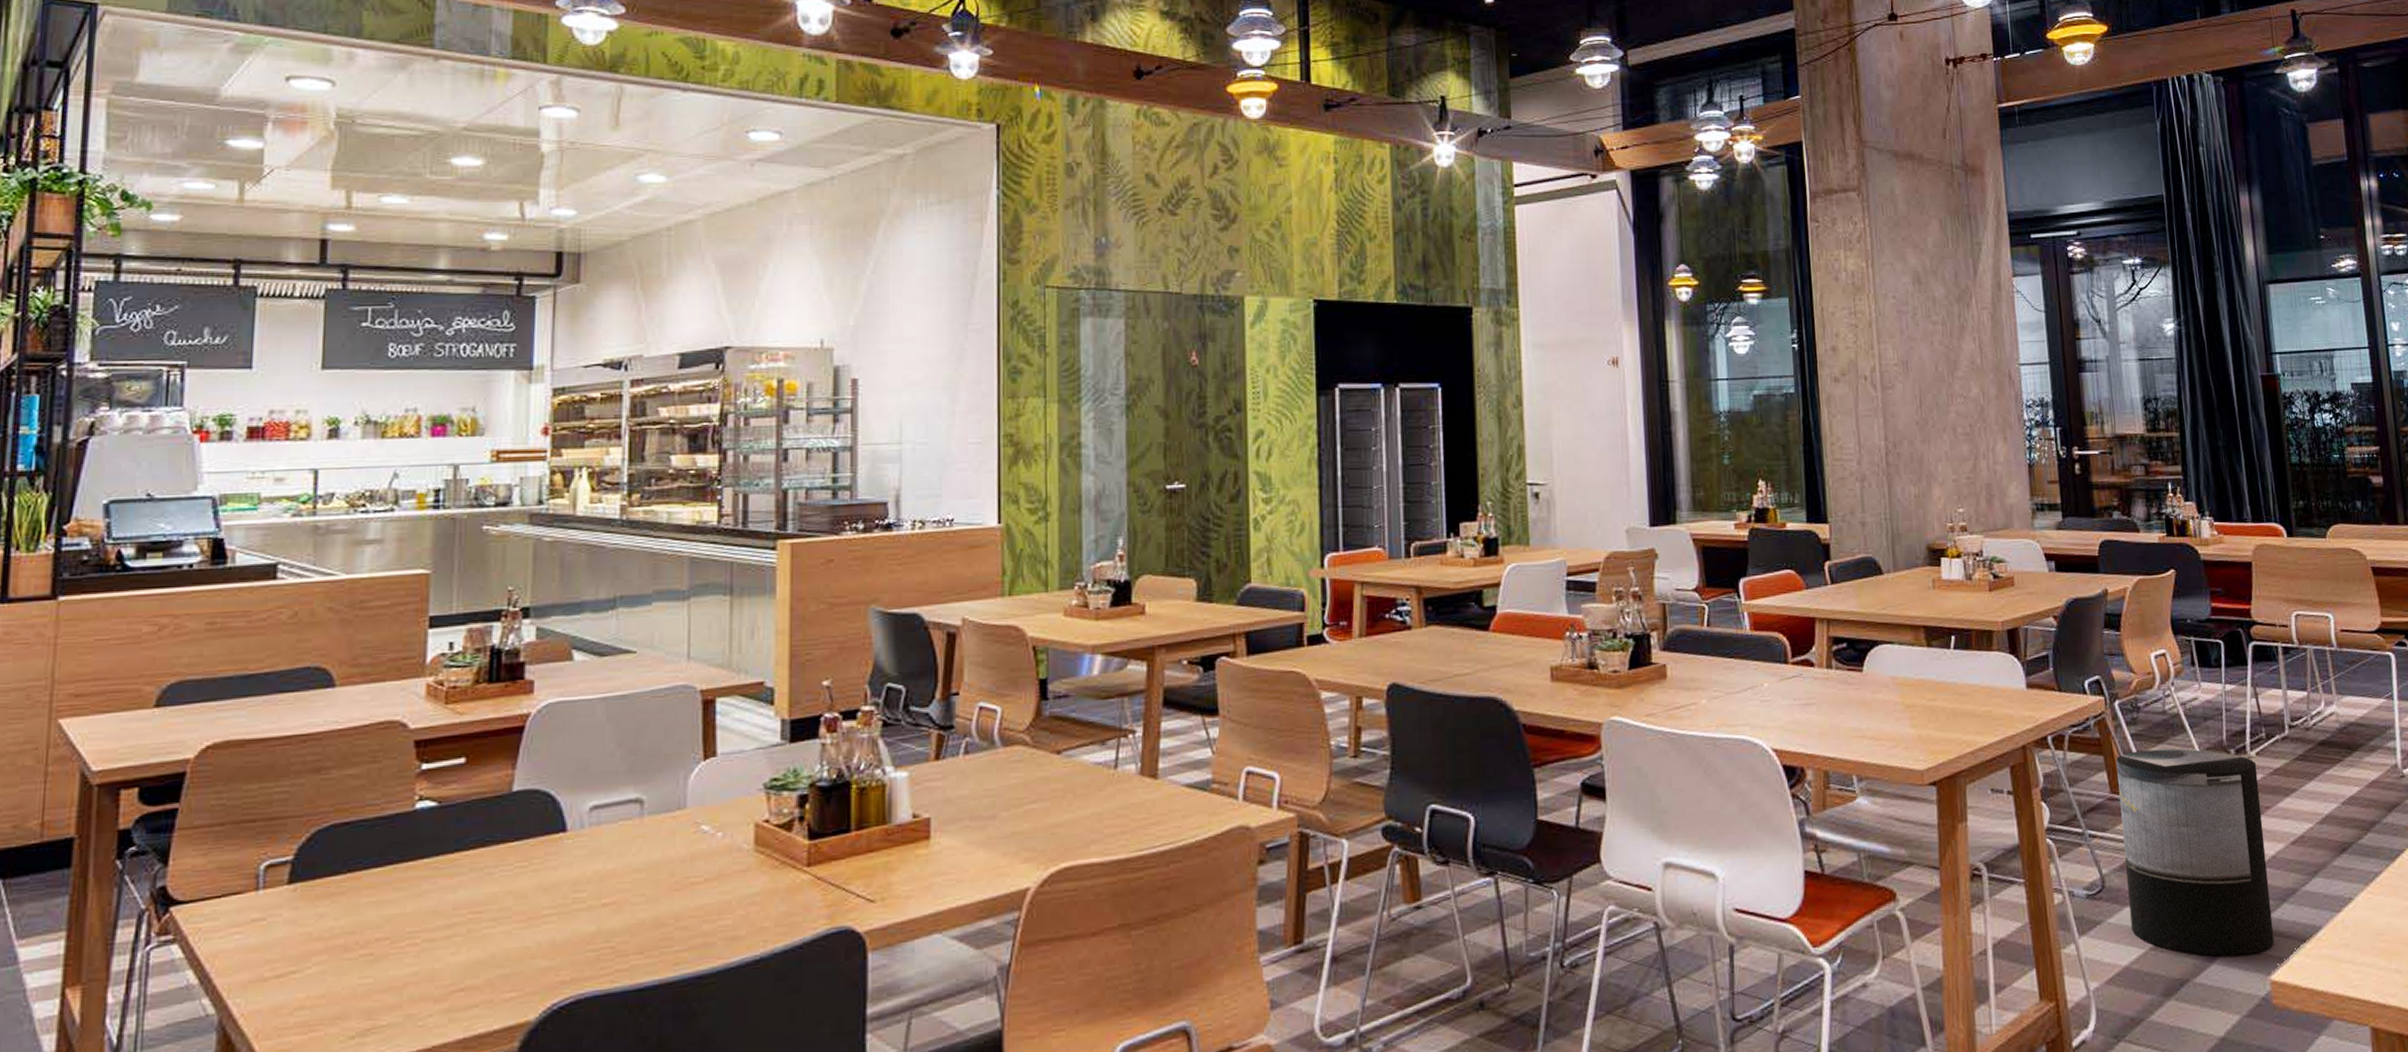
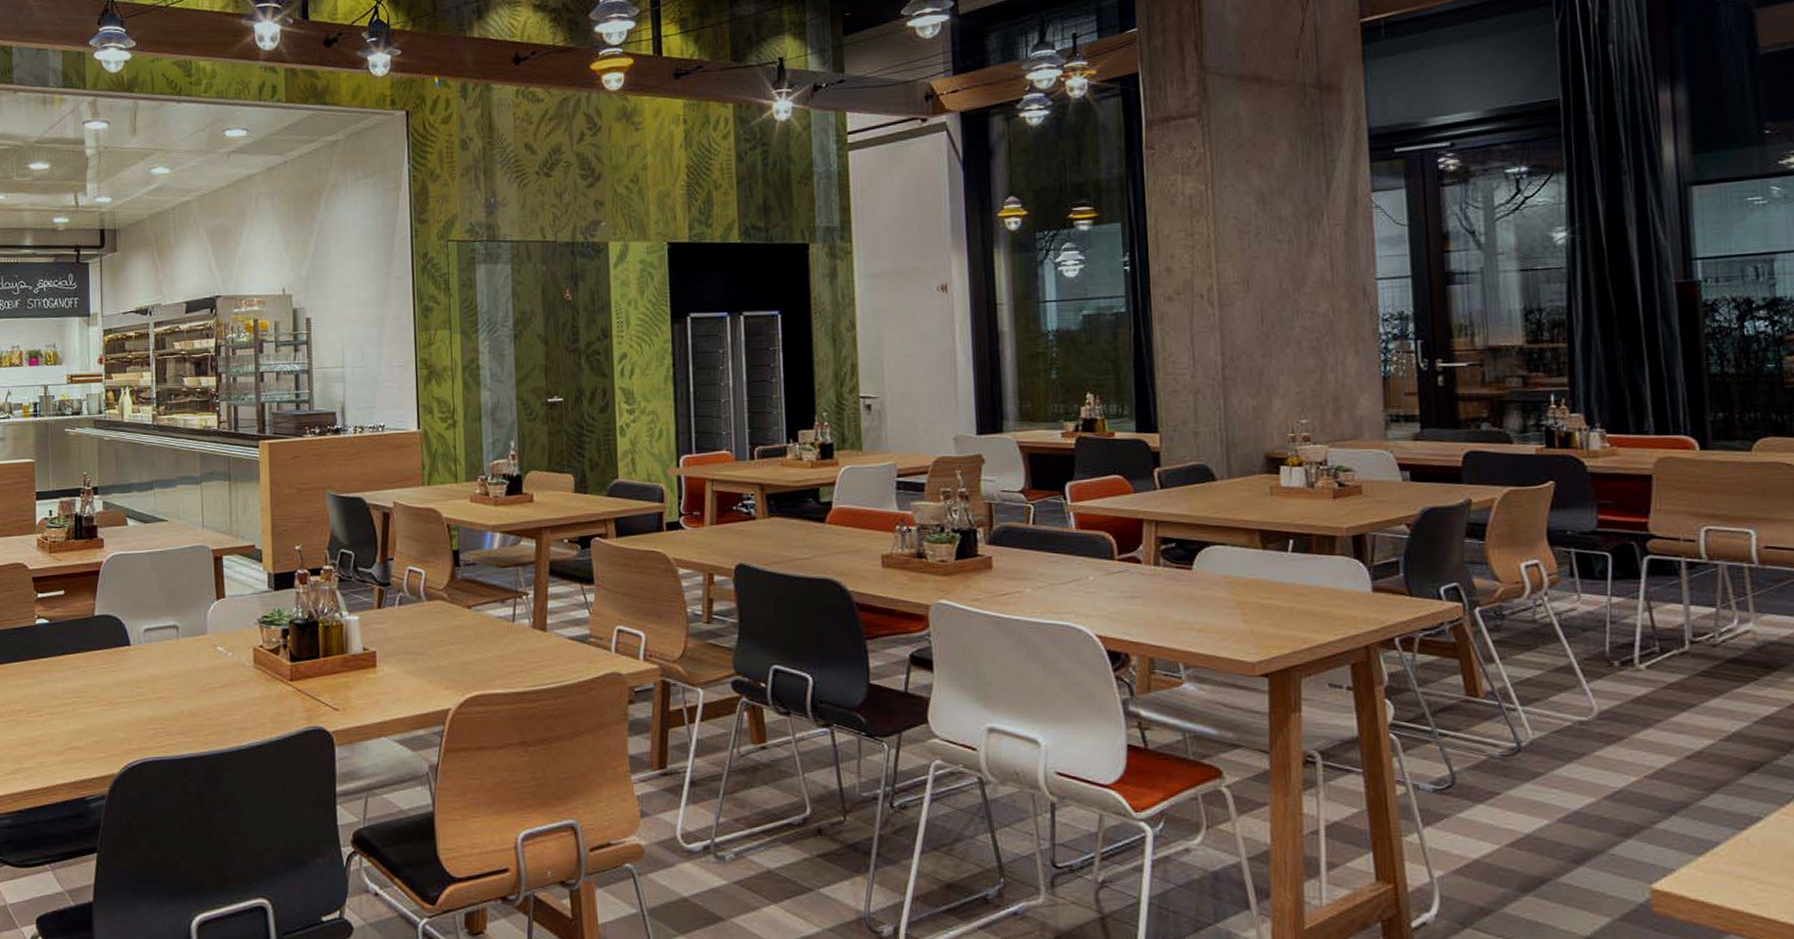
trash can: present [2115,748,2275,957] -> none [1473,656,1659,861]

